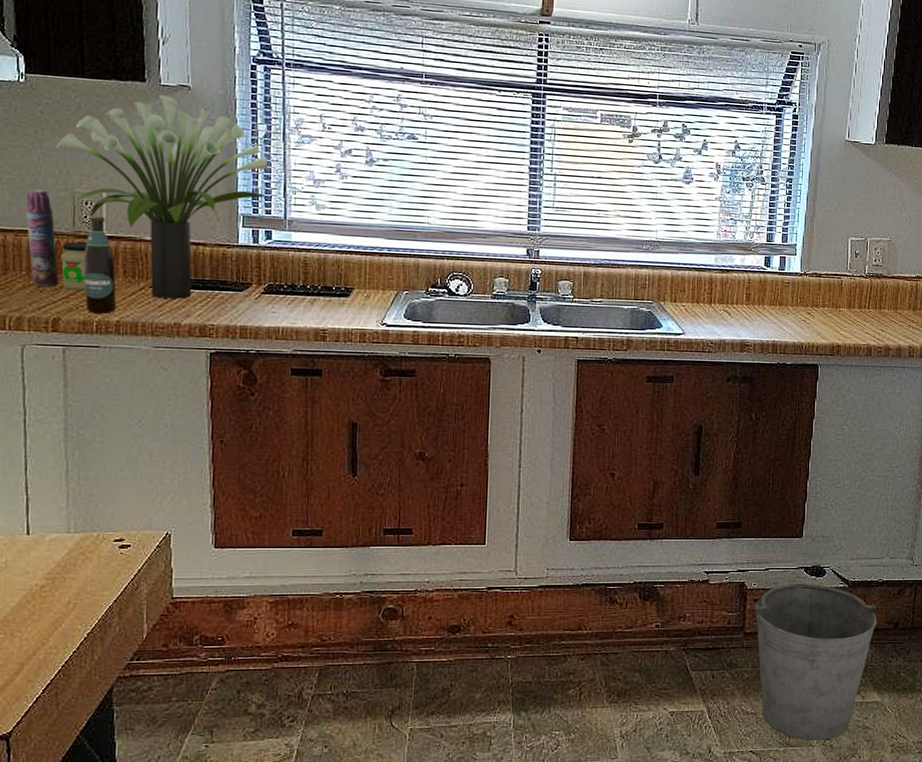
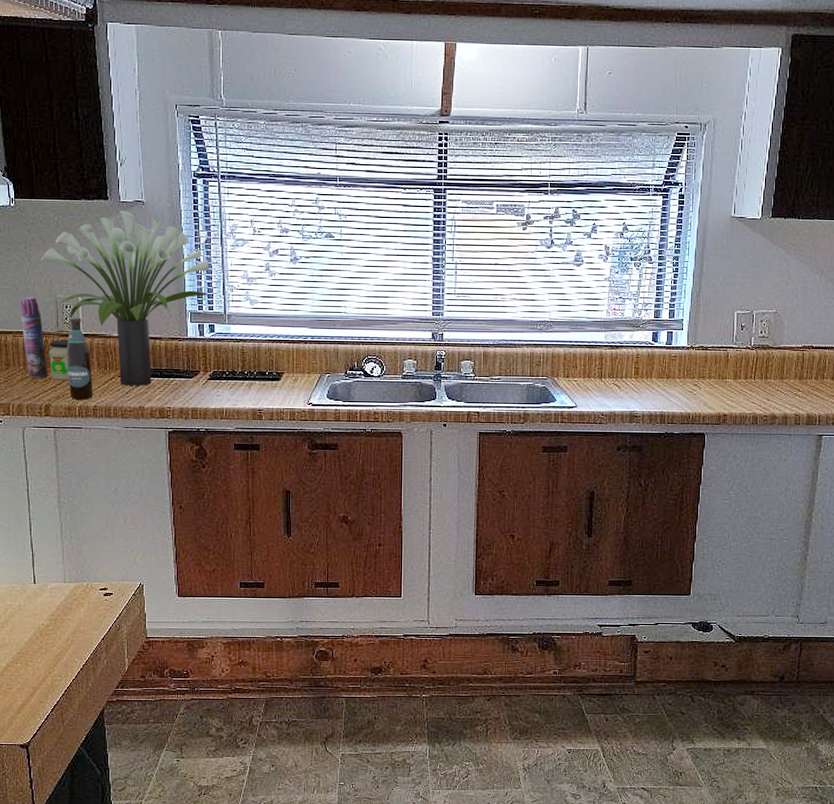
bucket: present [755,582,877,741] -> none [645,637,763,781]

